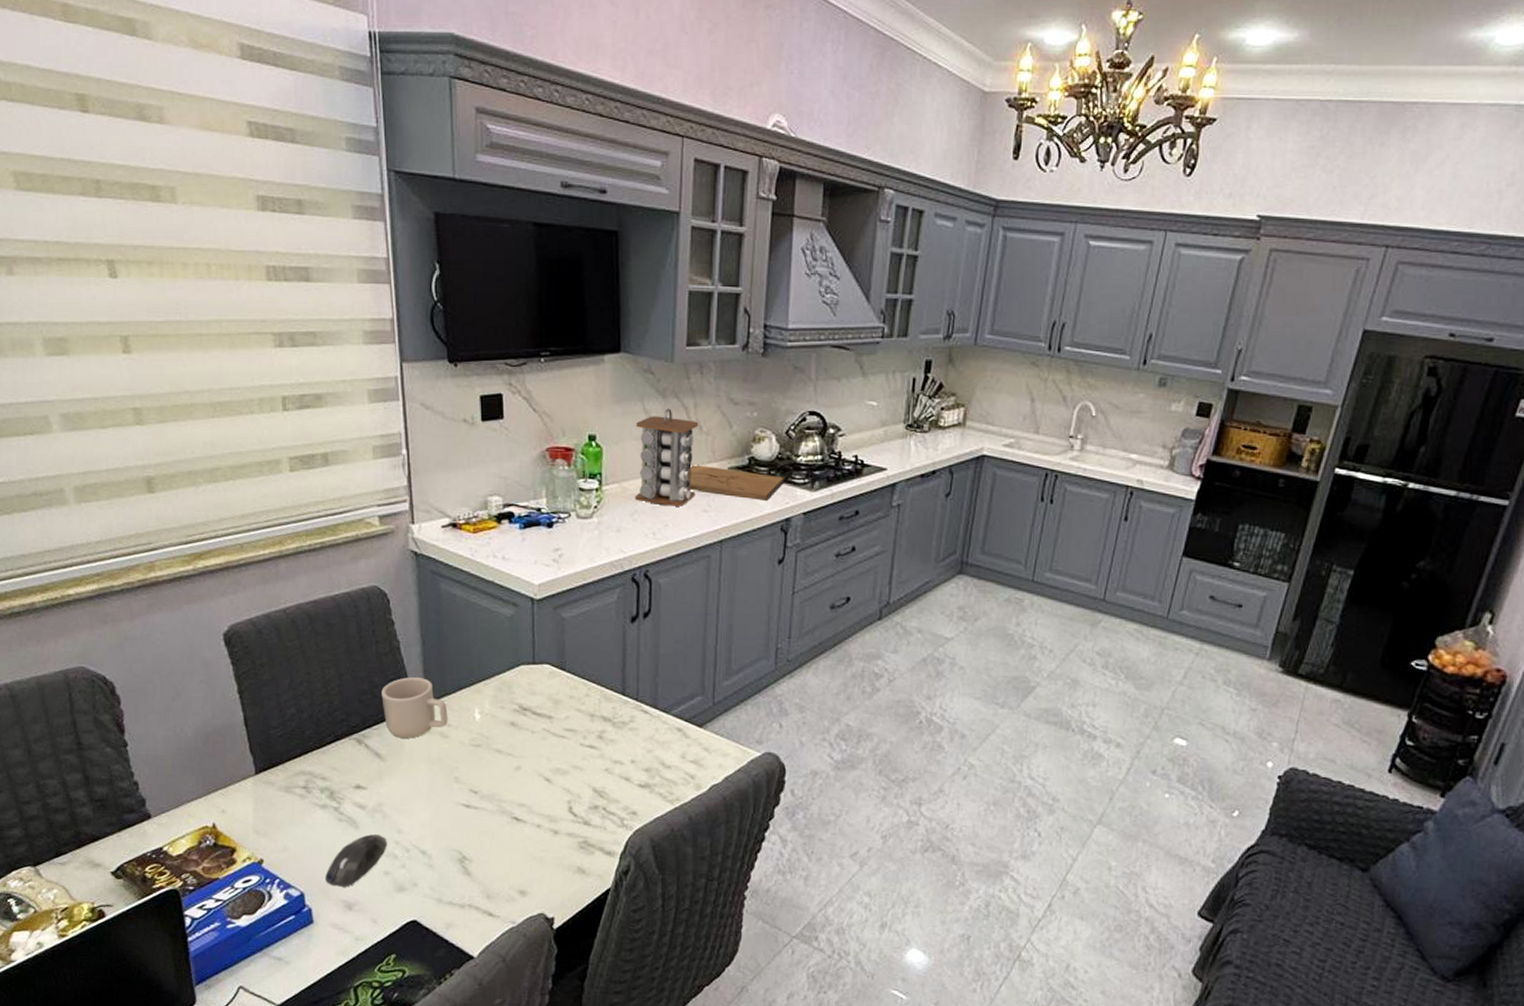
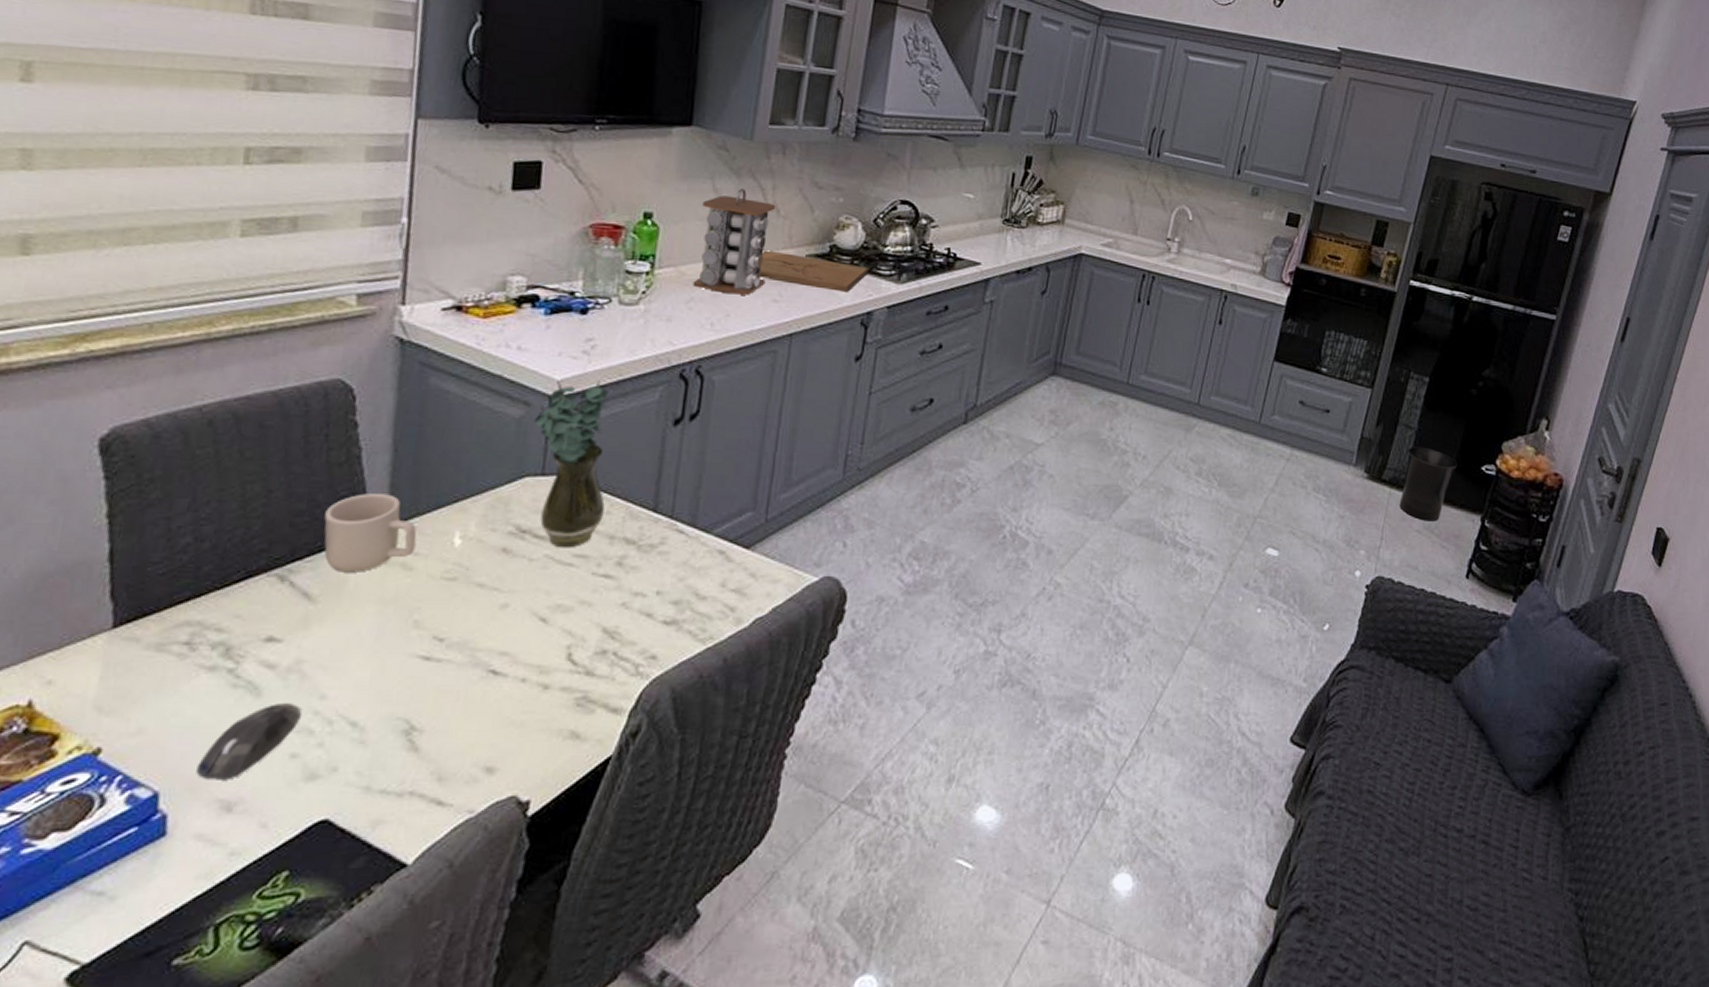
vase: none [522,584,584,724] -> present [534,380,609,548]
waste bin: none [1316,641,1384,716] -> present [1399,446,1458,522]

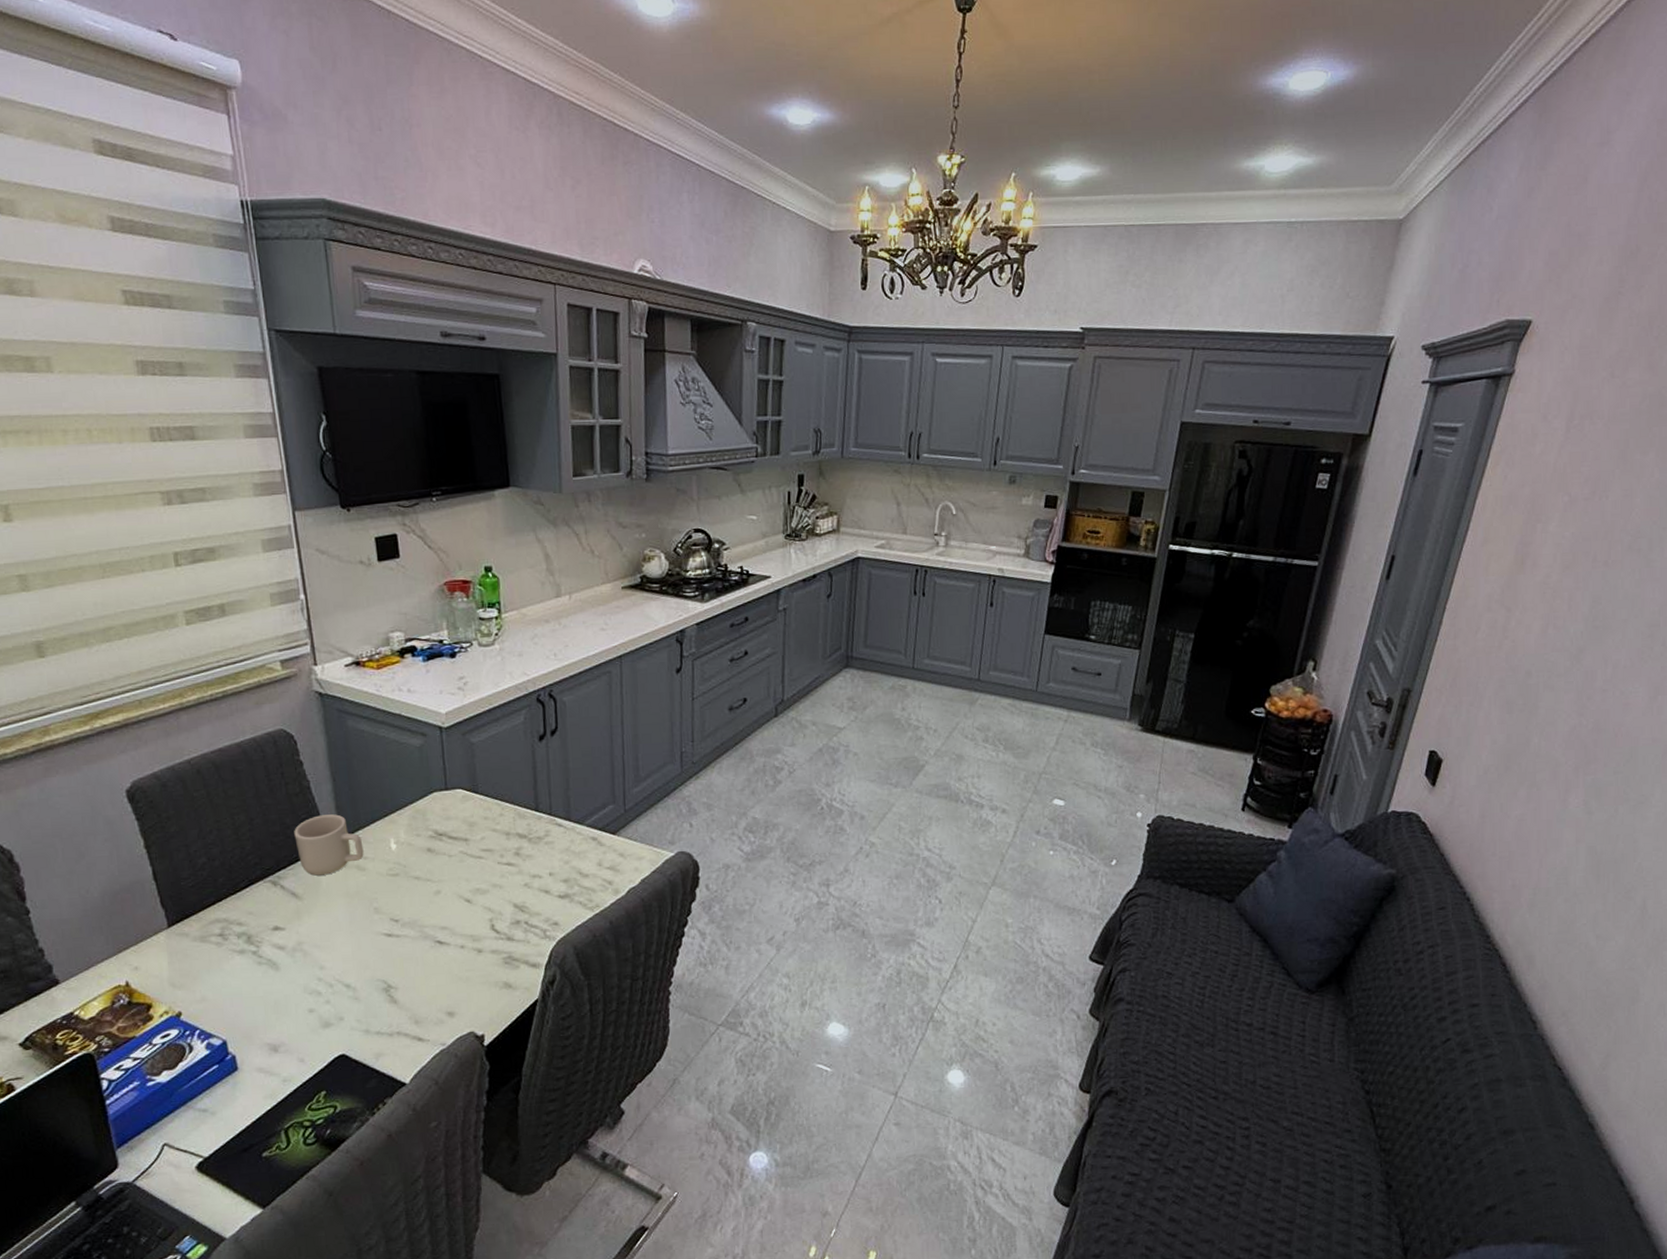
mouse: present [195,702,301,780] -> none [247,973,310,1030]
vase: present [534,380,609,548] -> none [431,710,498,845]
spice rack: present [692,188,776,295] -> none [530,536,593,628]
cutting board: present [758,250,870,292] -> none [585,586,677,616]
waste bin: present [1399,446,1458,522] -> none [1174,698,1228,764]

